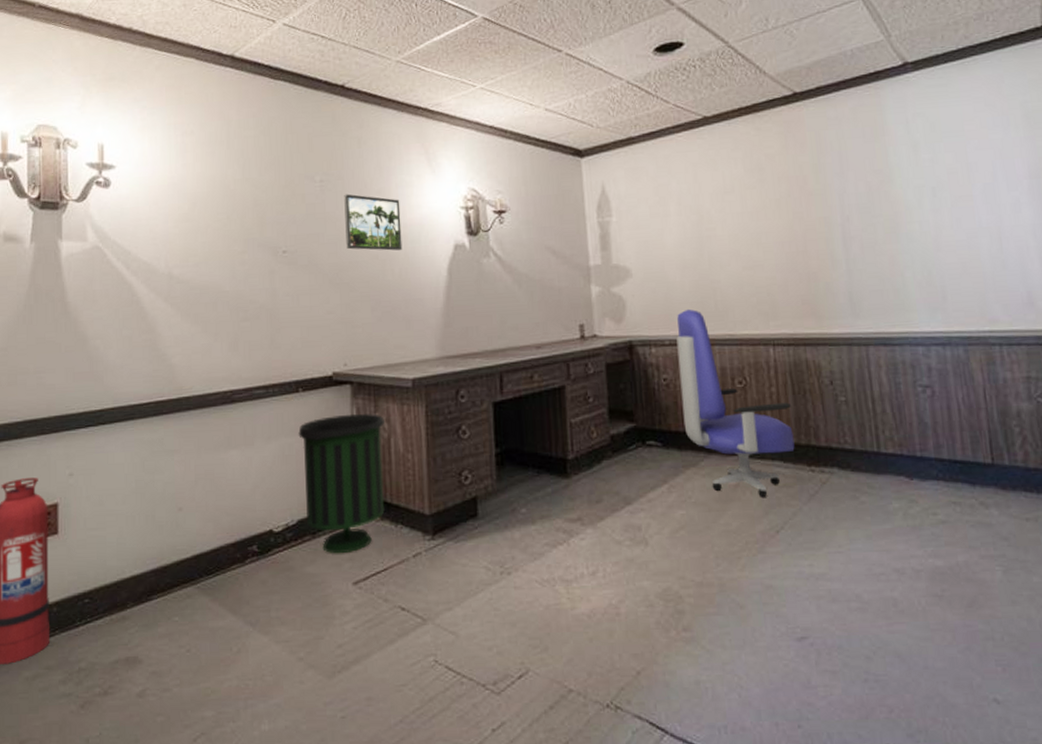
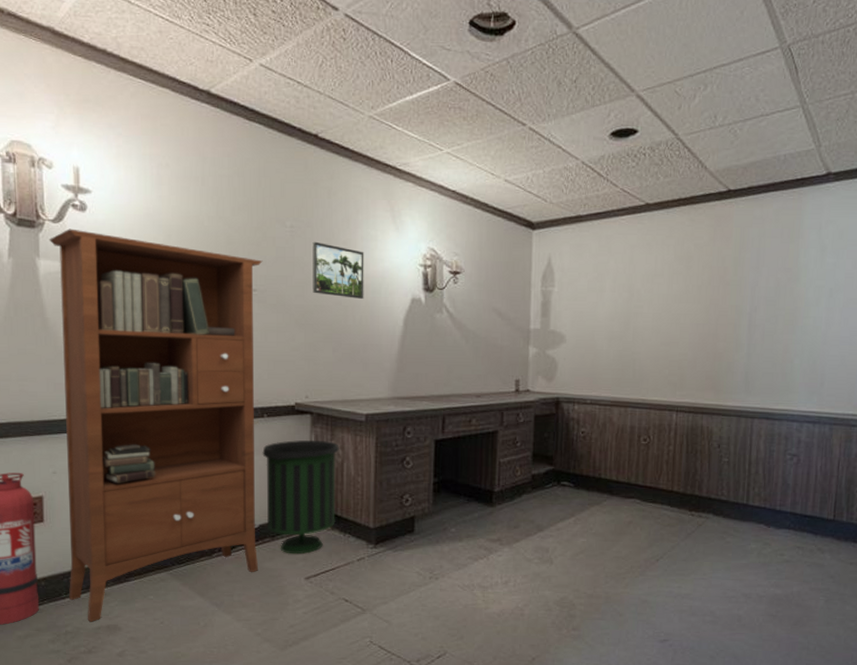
bookcase: none [72,206,298,654] -> present [49,228,263,622]
office chair: present [676,308,795,497] -> none [594,374,683,533]

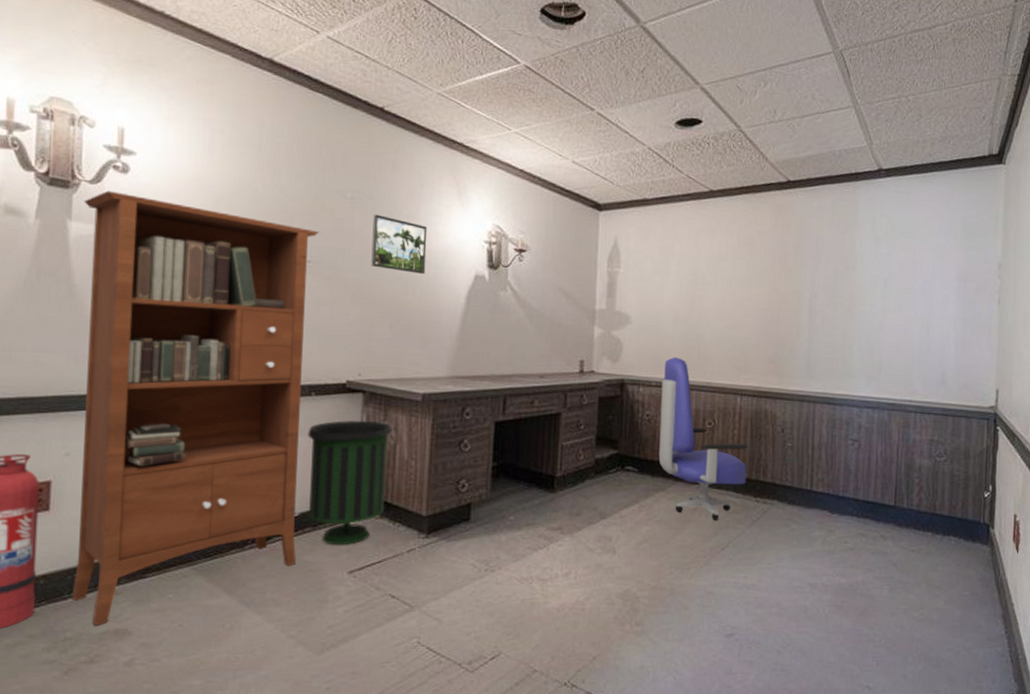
office chair: none [594,374,683,533] -> present [658,356,748,520]

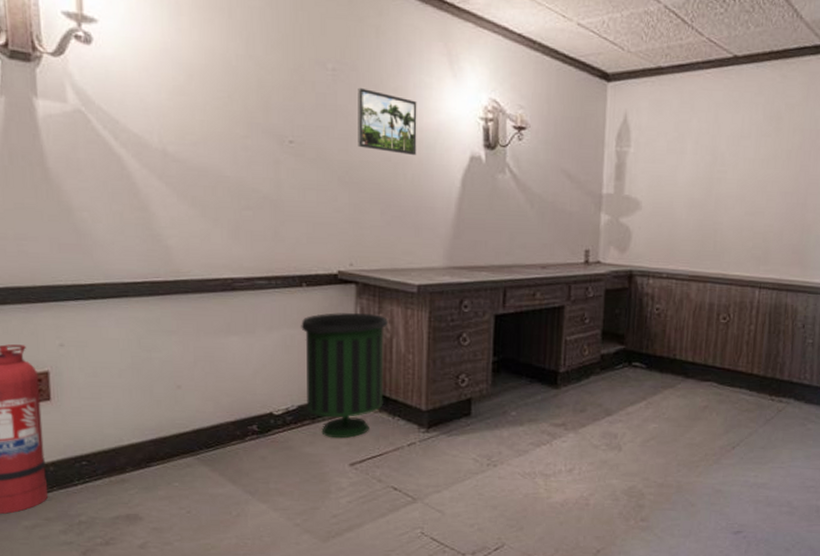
bookcase: present [71,190,320,626] -> none [48,64,301,511]
office chair: present [658,356,748,520] -> none [668,246,765,418]

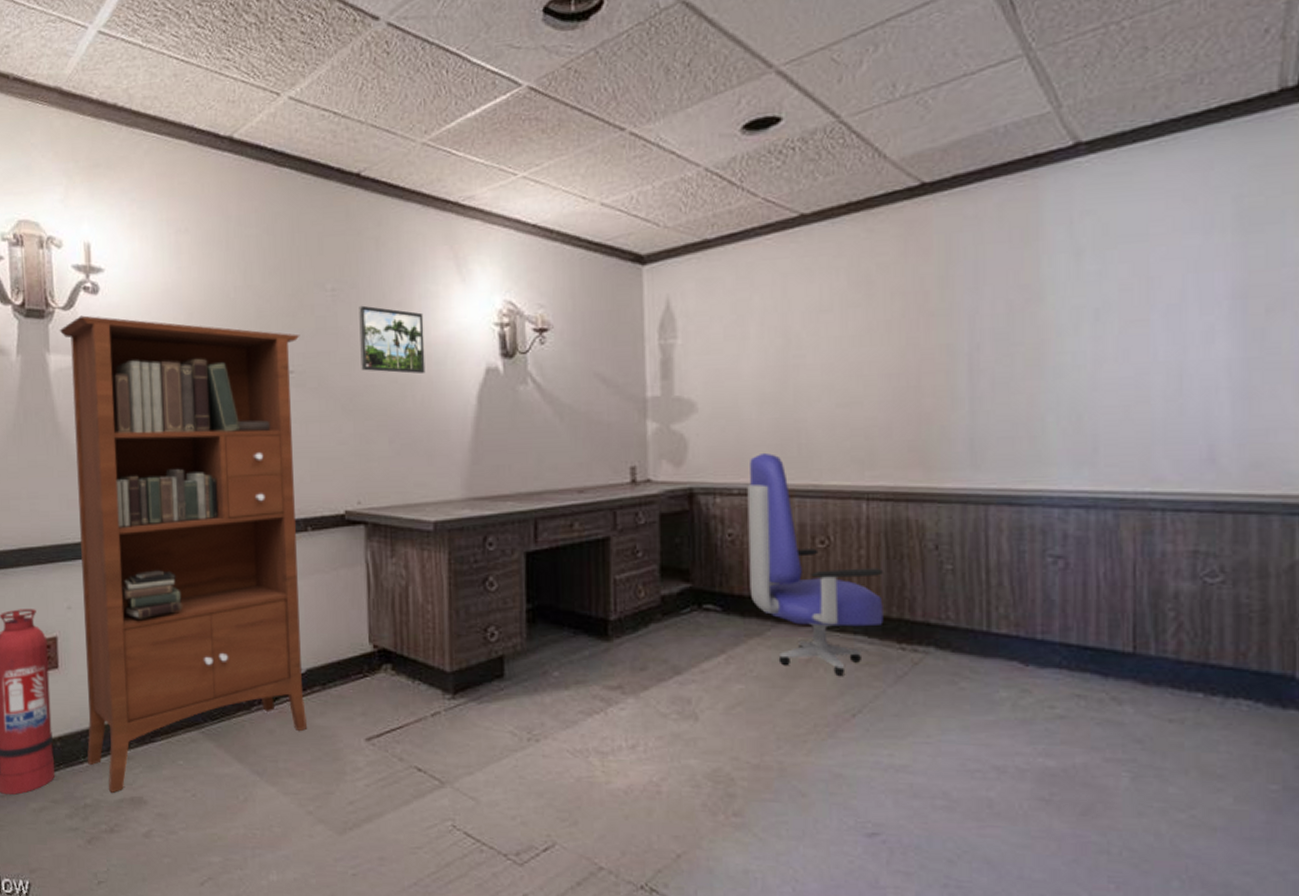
bookcase: none [48,64,301,511] -> present [59,315,307,793]
trash can: present [301,313,388,439] -> none [307,559,402,708]
office chair: none [668,246,765,418] -> present [747,452,884,675]

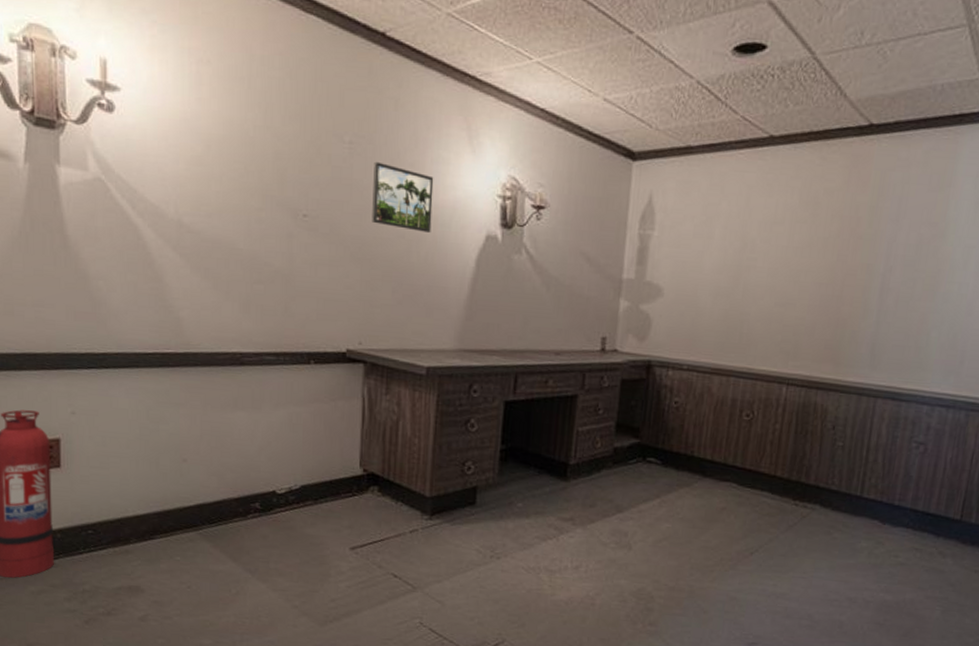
bookcase: present [59,315,307,793] -> none [70,132,316,581]
office chair: present [747,452,884,675] -> none [685,337,791,522]

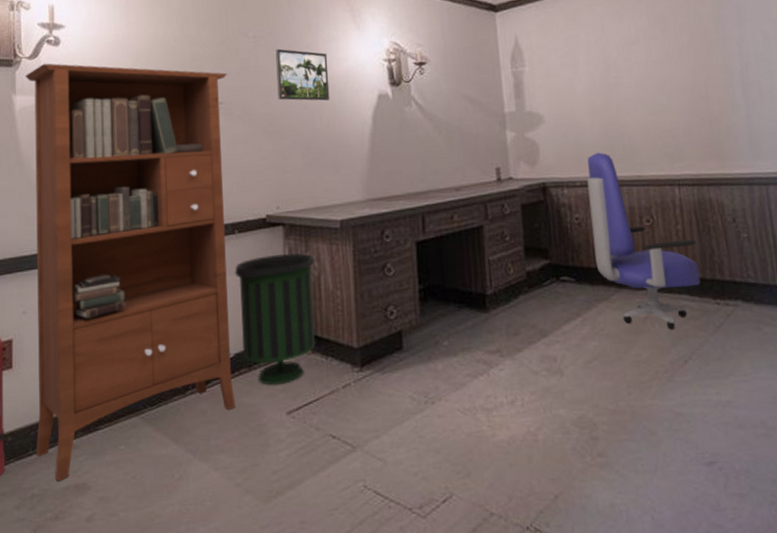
bookcase: none [70,132,316,581] -> present [25,63,235,481]
trash can: none [307,392,395,521] -> present [235,253,316,386]
office chair: none [685,337,791,522] -> present [587,152,701,329]

